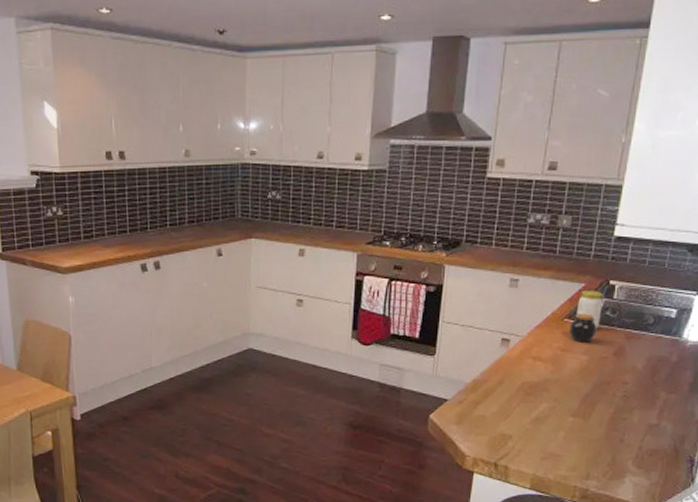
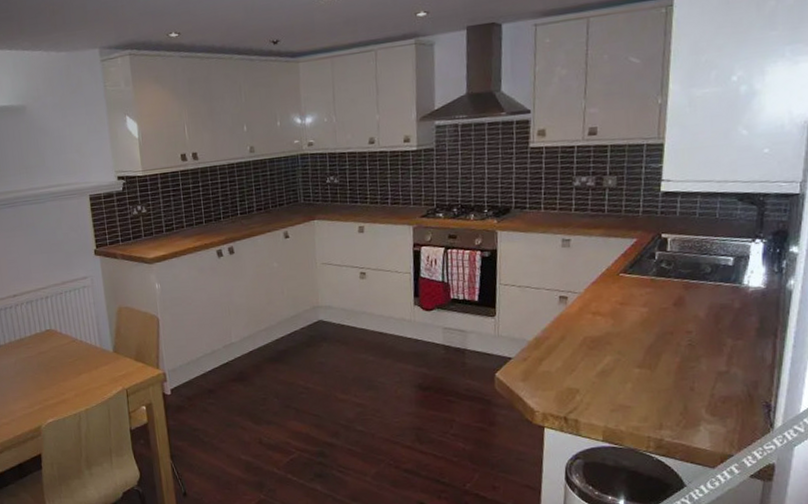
jar: present [569,313,597,343] -> none [626,267,654,296]
jar: present [576,290,603,329] -> none [631,244,657,281]

